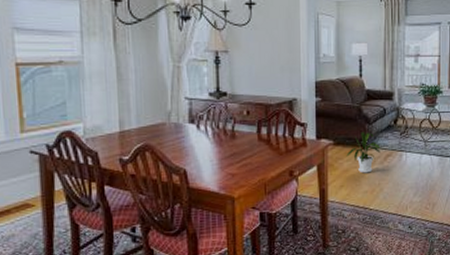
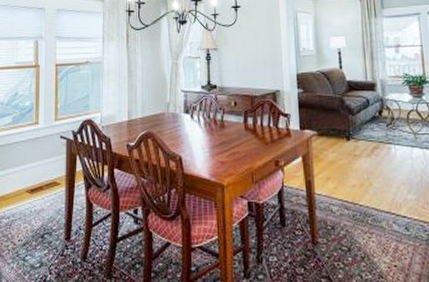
house plant: present [346,132,381,173] -> none [331,123,367,166]

